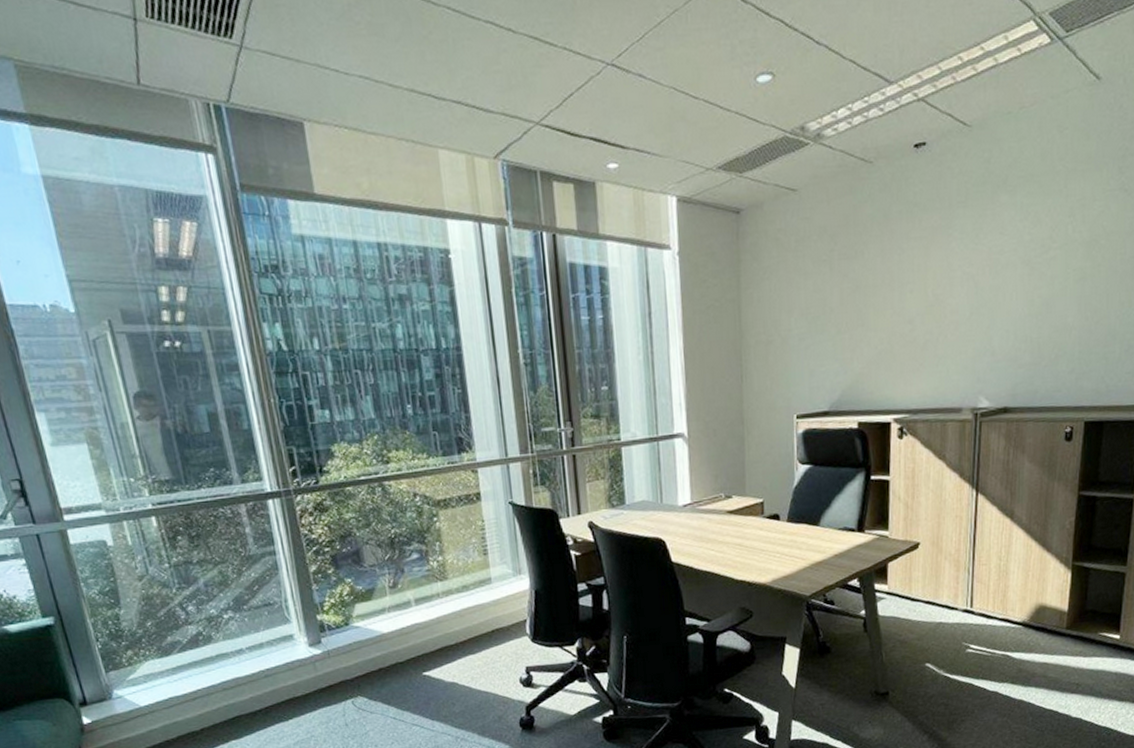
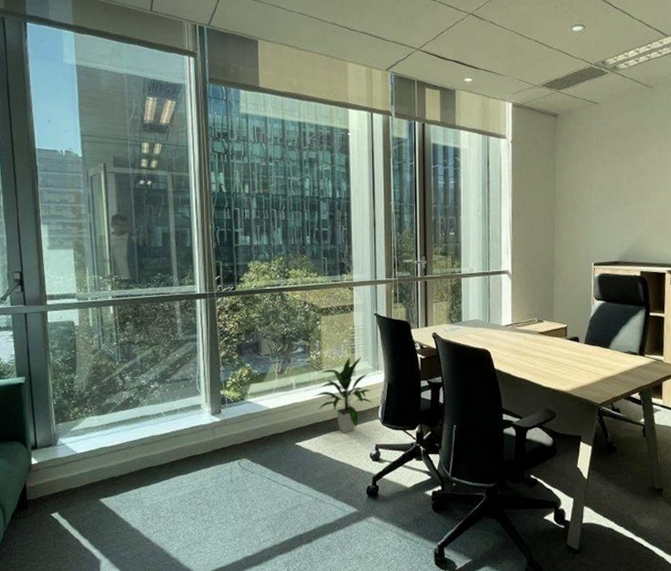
indoor plant: none [439,559,516,656] -> present [313,357,372,433]

